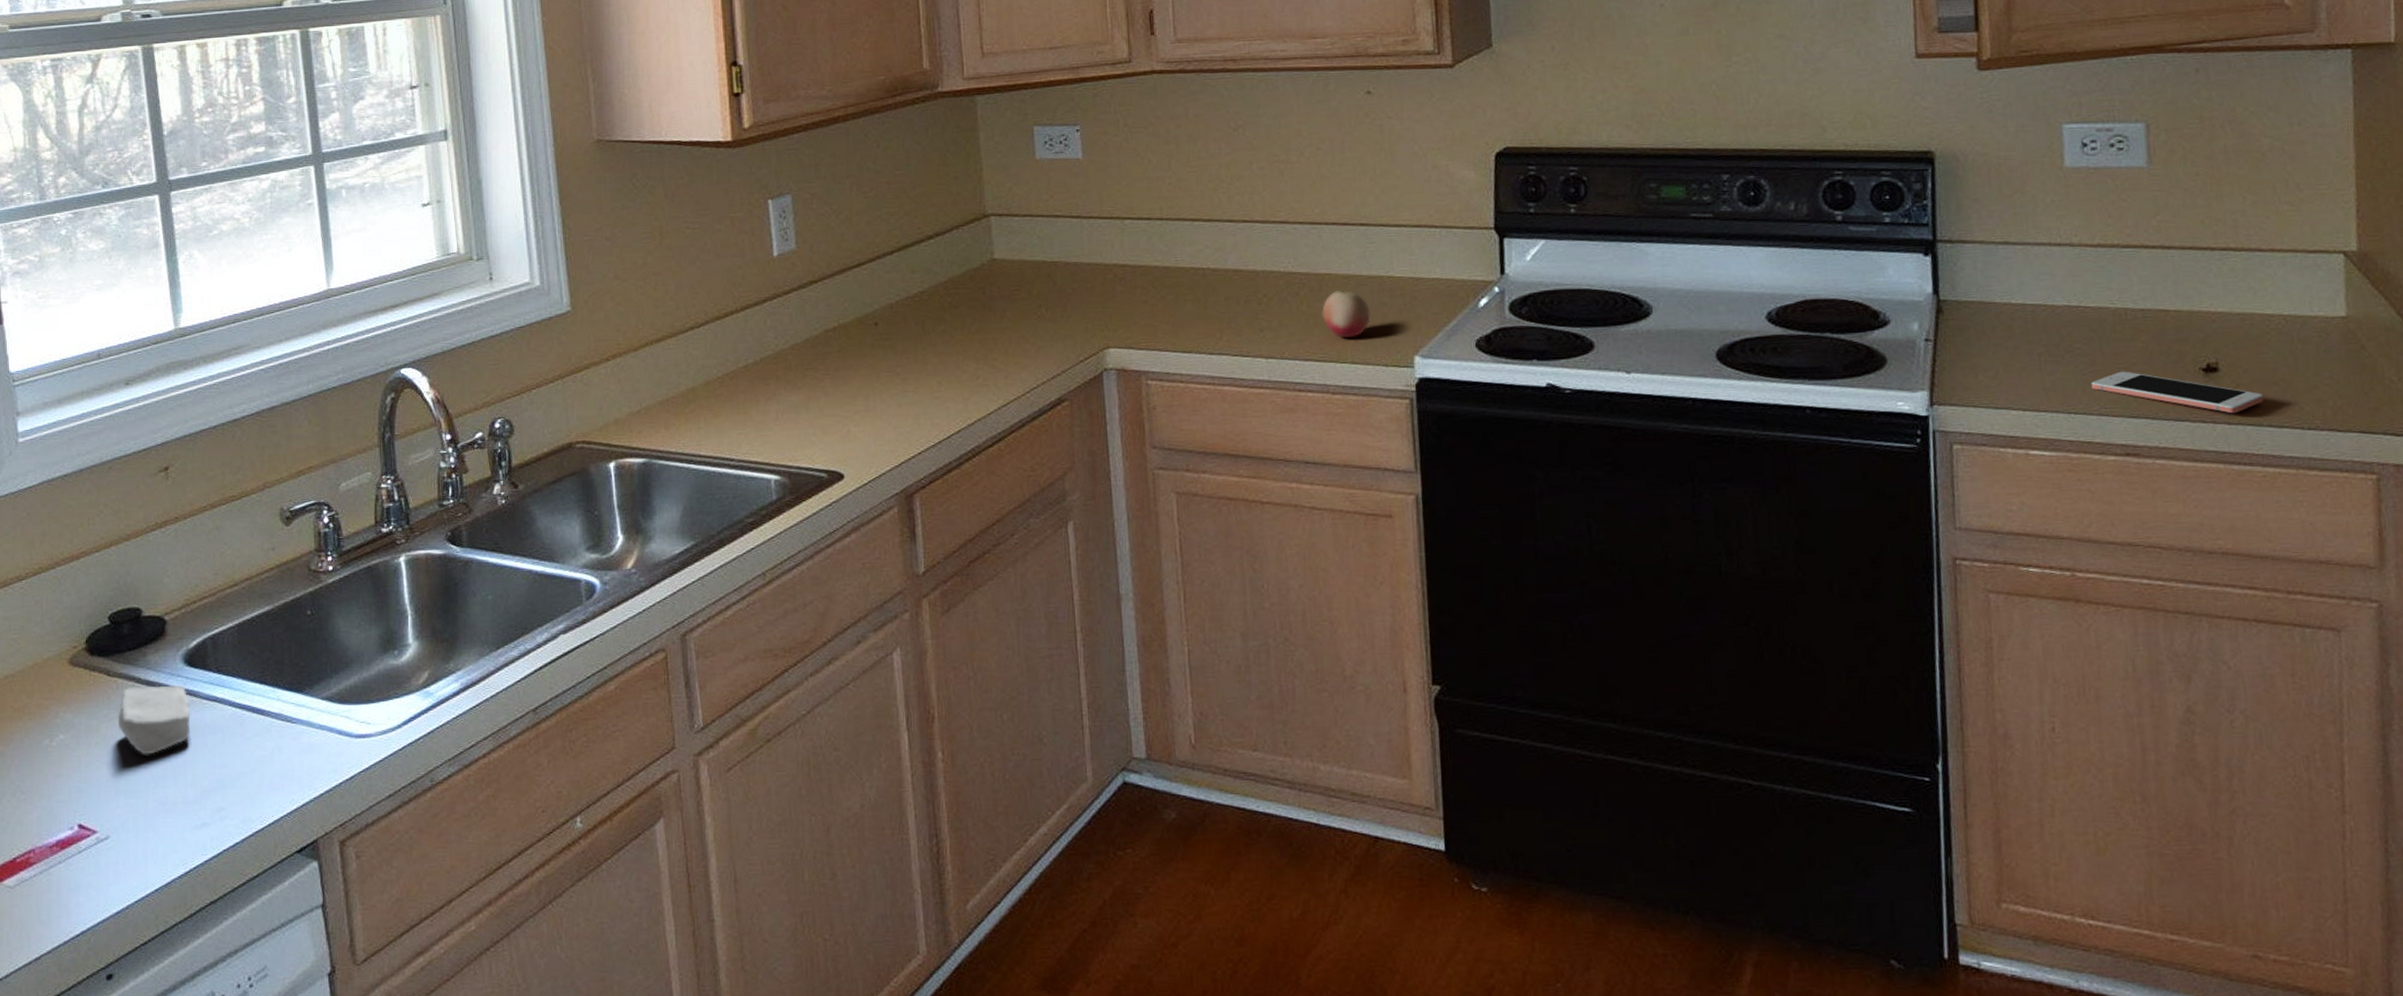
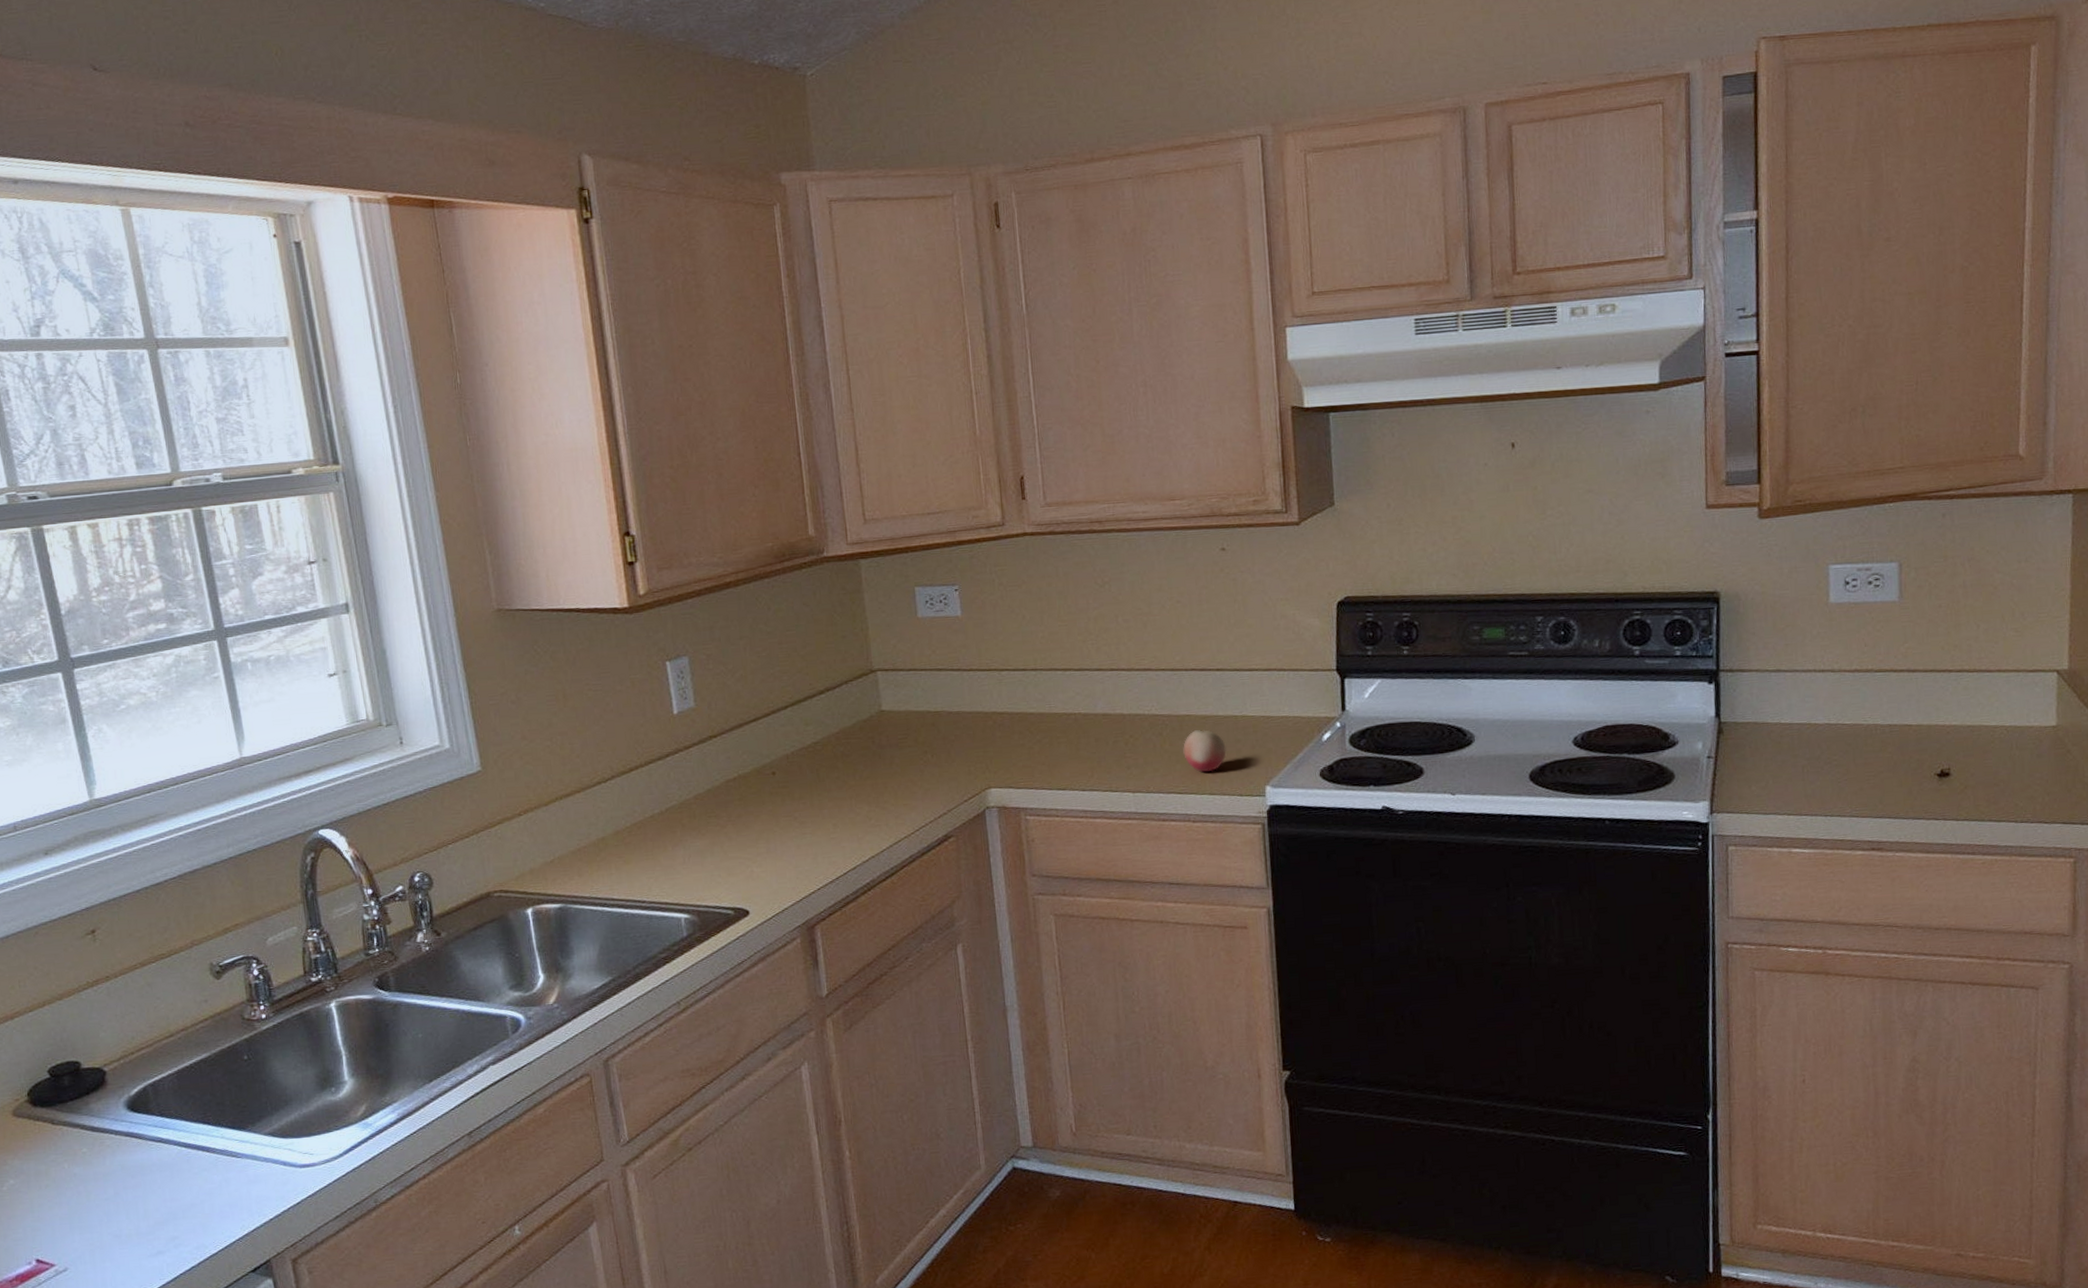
soap bar: present [118,685,191,755] -> none [66,1129,138,1194]
cell phone: present [2092,371,2263,414] -> none [1845,778,1986,812]

